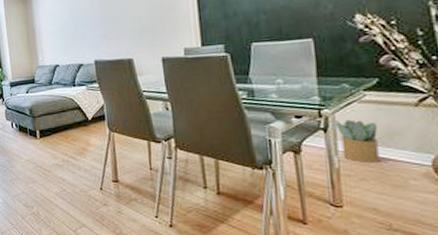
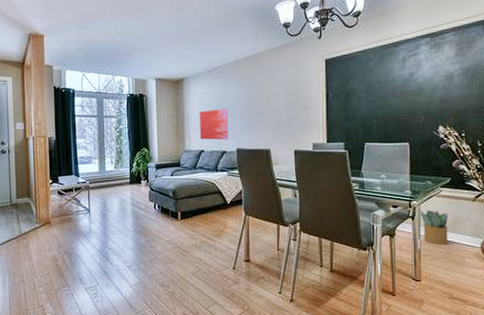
wall art: none [51,18,85,54] -> present [200,108,229,140]

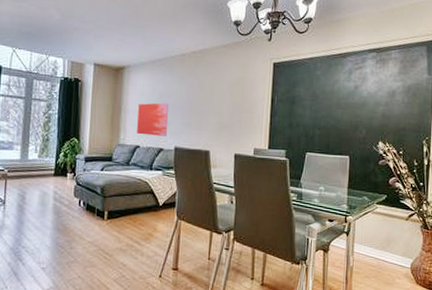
potted plant: present [421,209,448,246] -> none [355,226,381,264]

